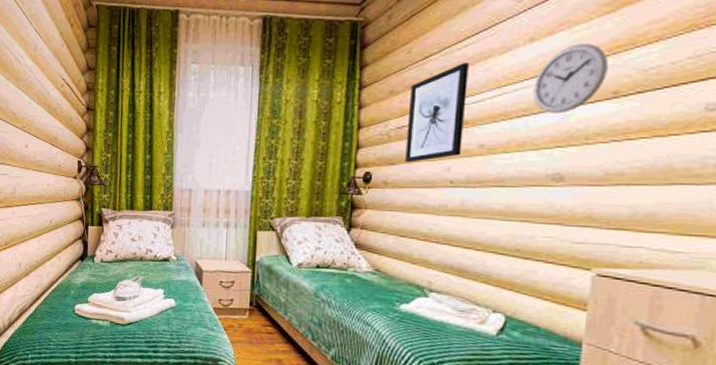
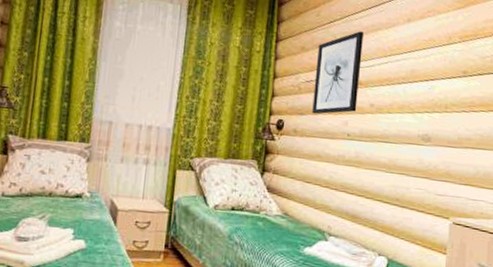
wall clock: present [533,43,608,114] -> none [409,29,460,85]

